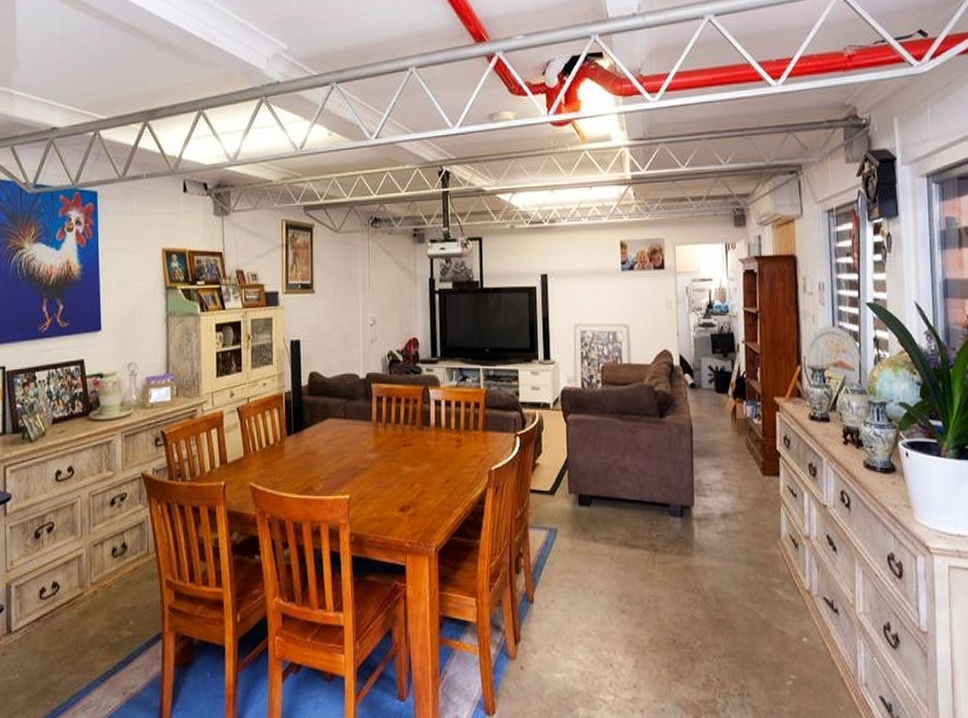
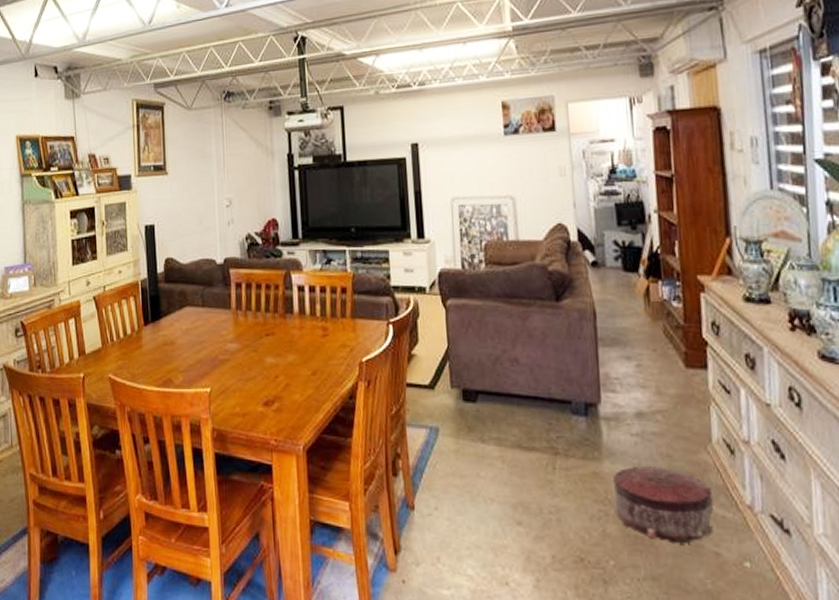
pouf: none [701,558,781,625] -> present [612,465,715,544]

